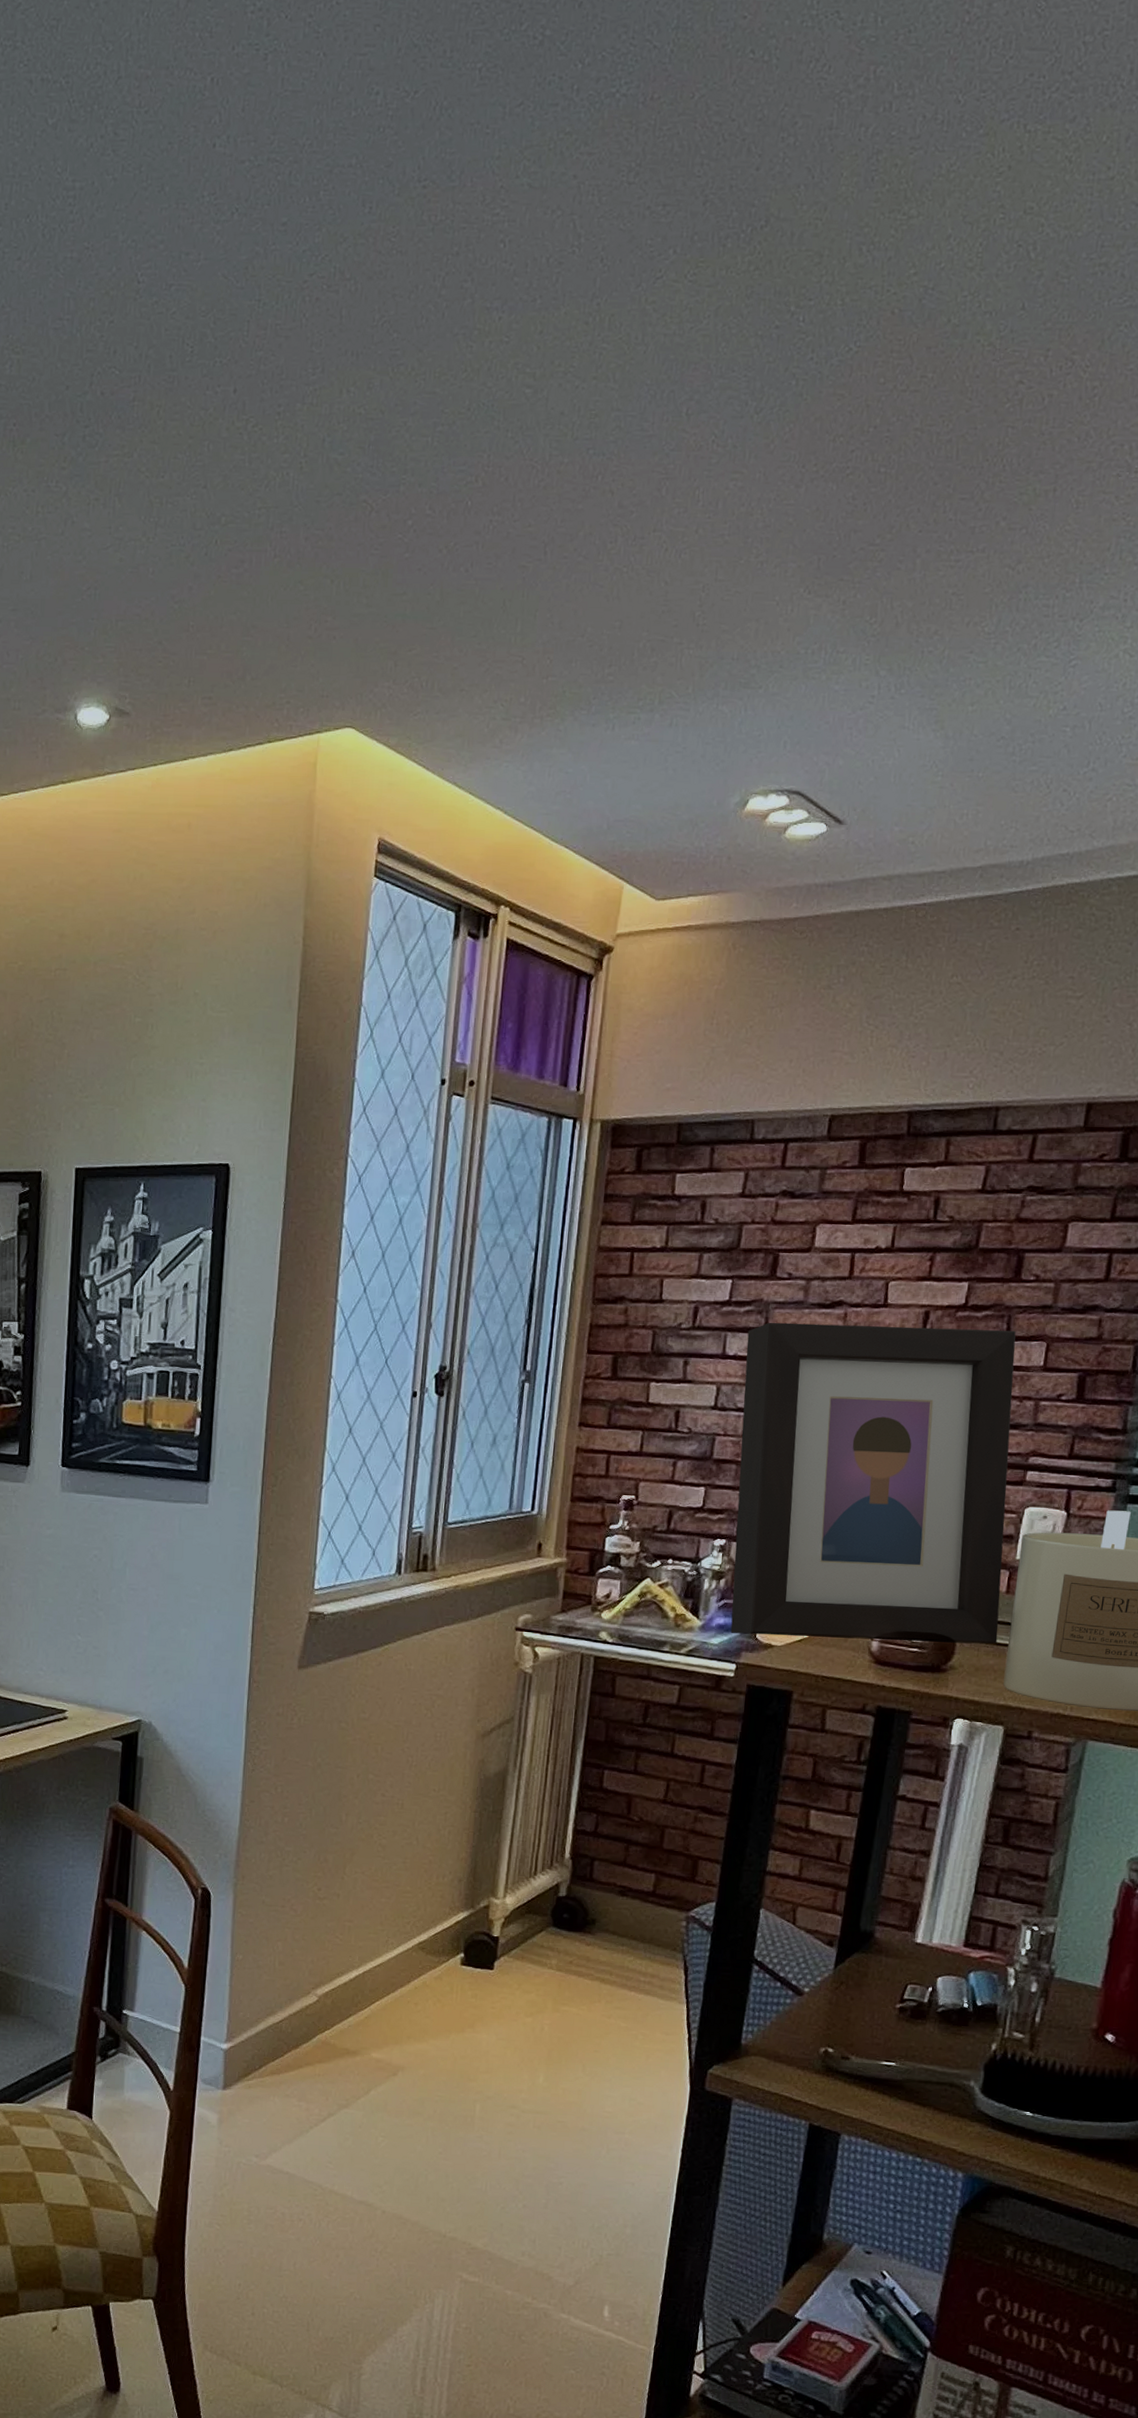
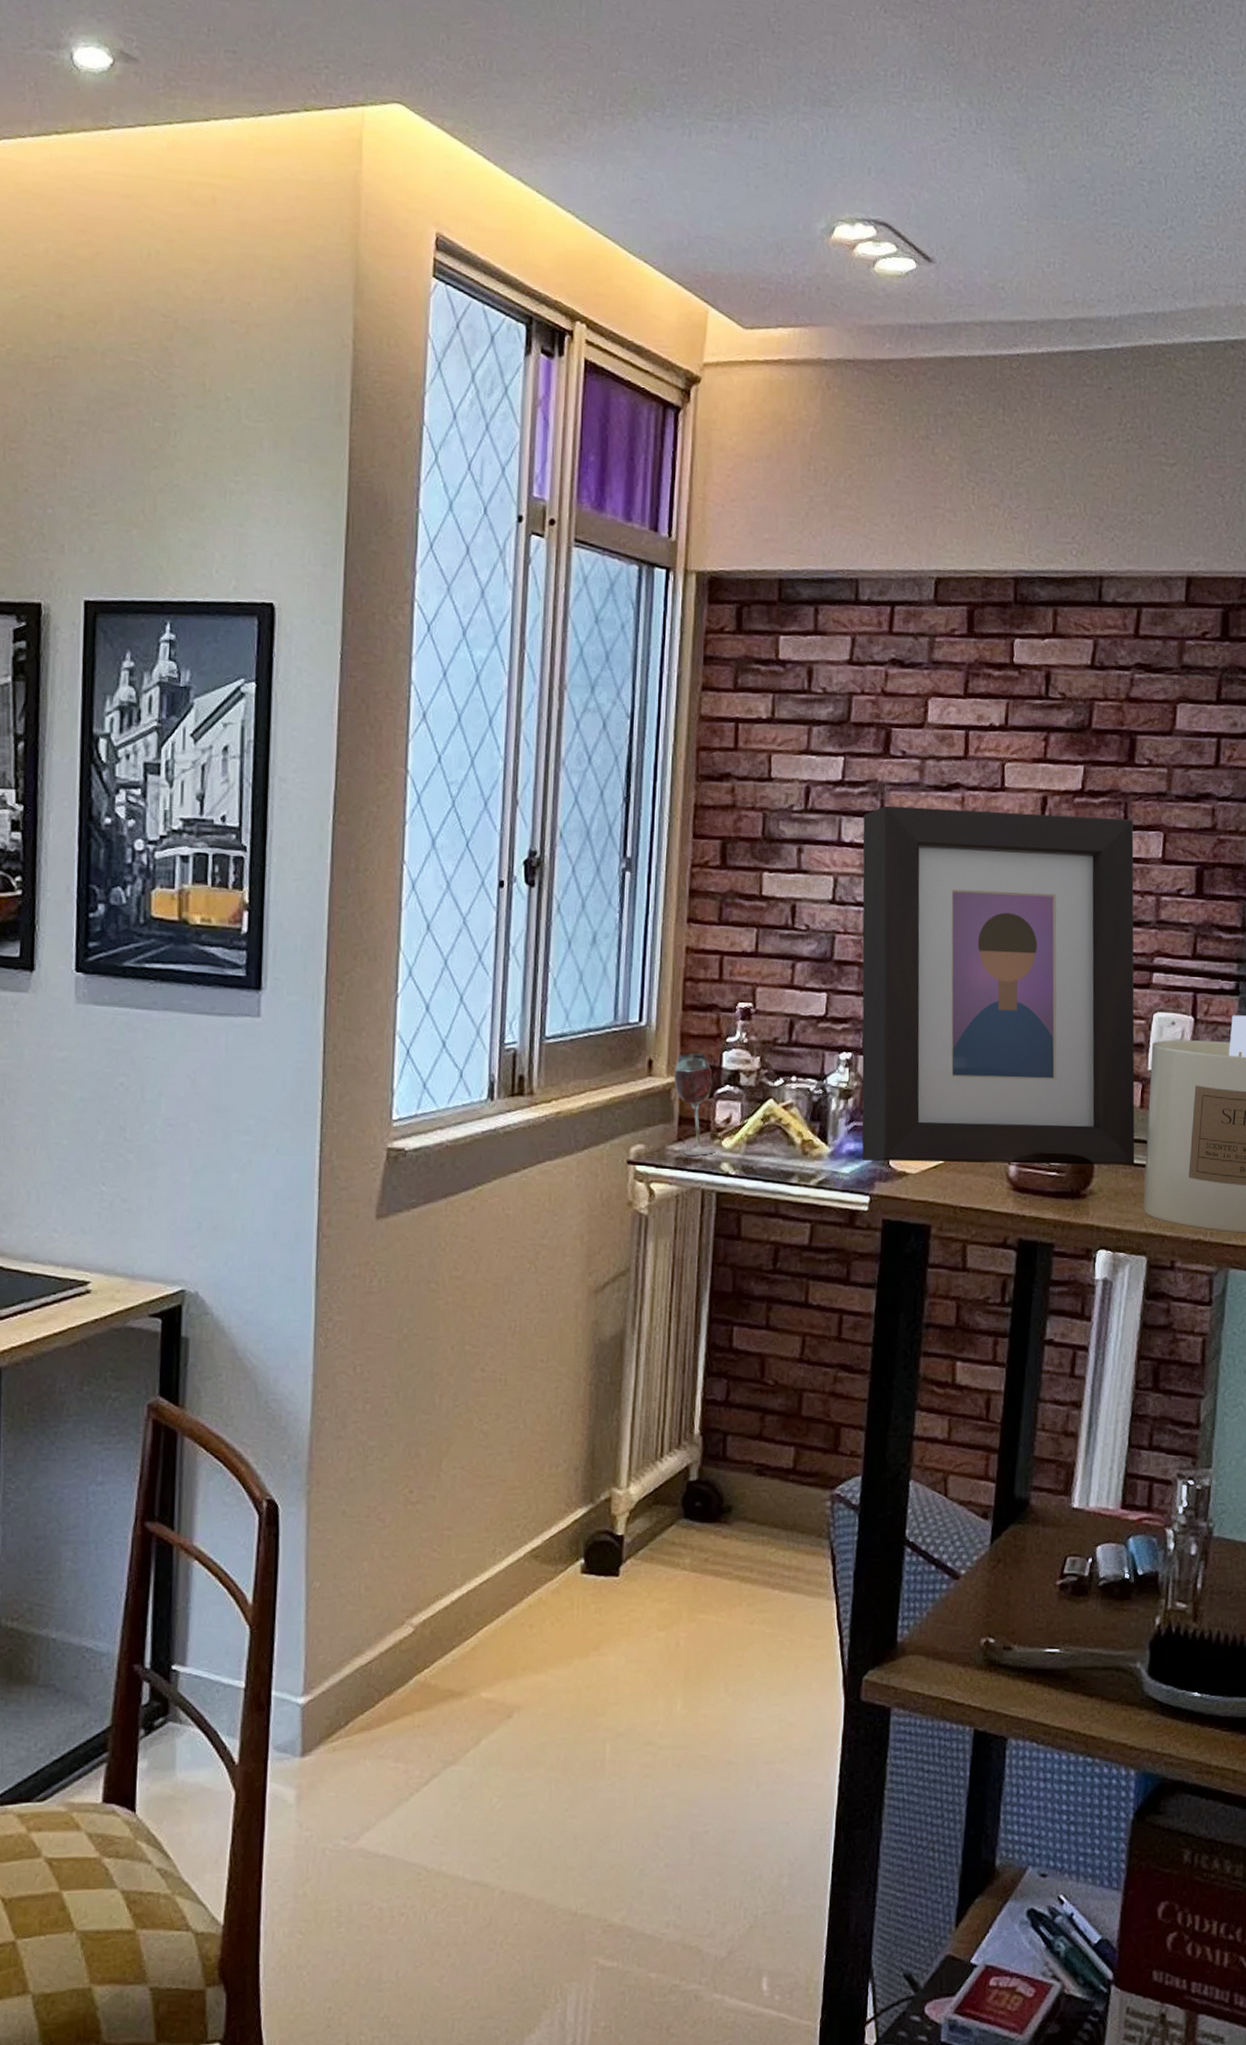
wineglass: none [560,1537,596,1625] -> present [674,1052,716,1156]

